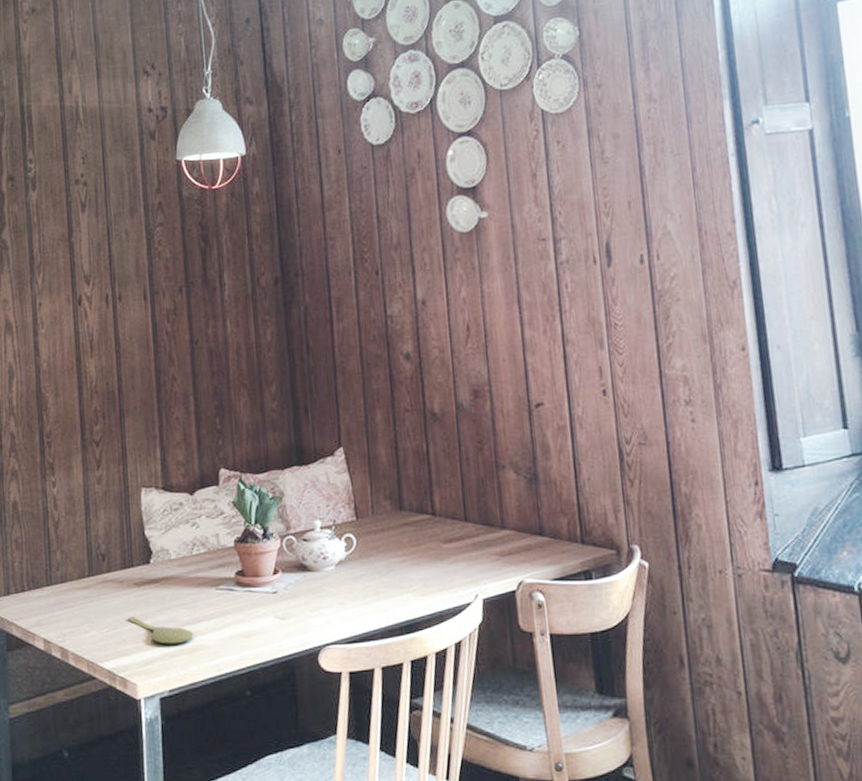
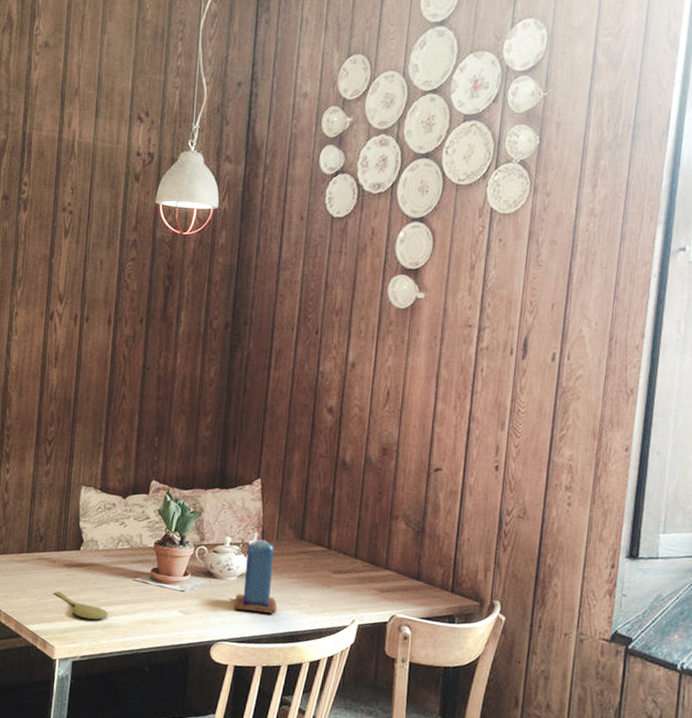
candle: none [337,509,387,605] -> present [234,532,277,614]

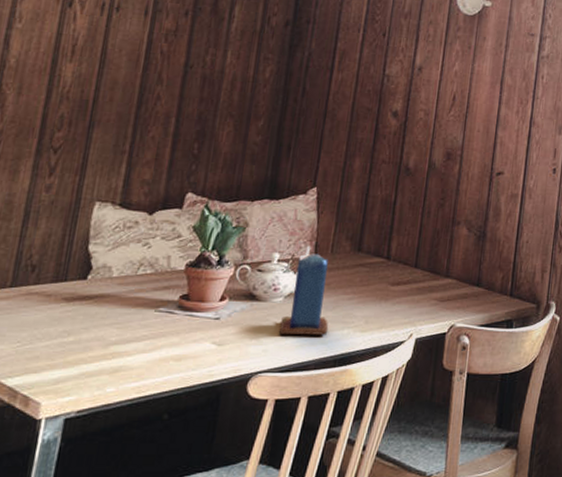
spoon: present [54,590,108,620] -> none [46,331,119,364]

